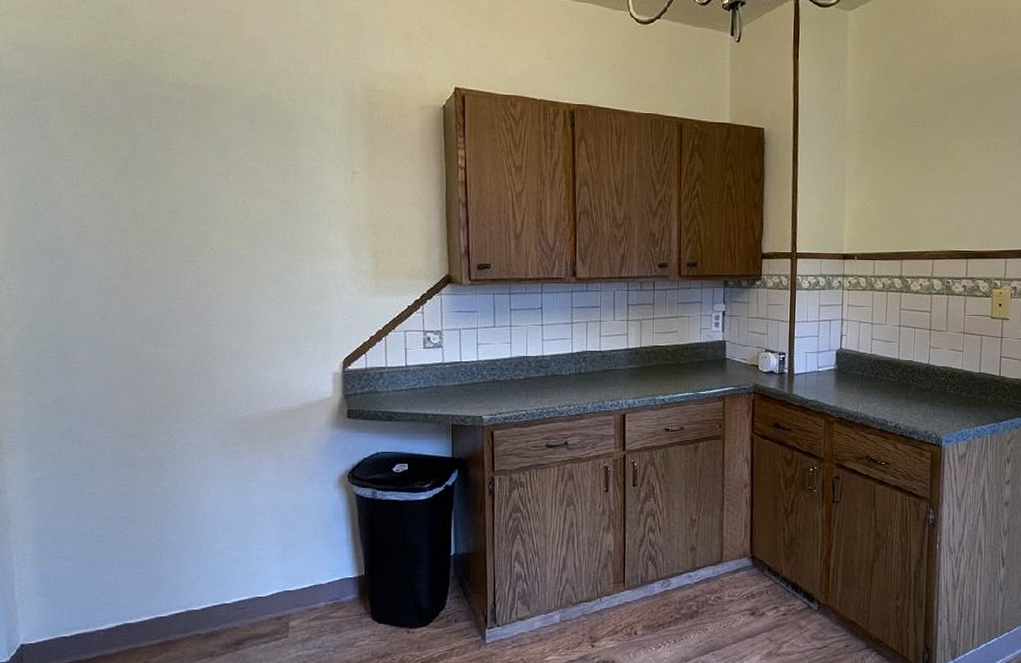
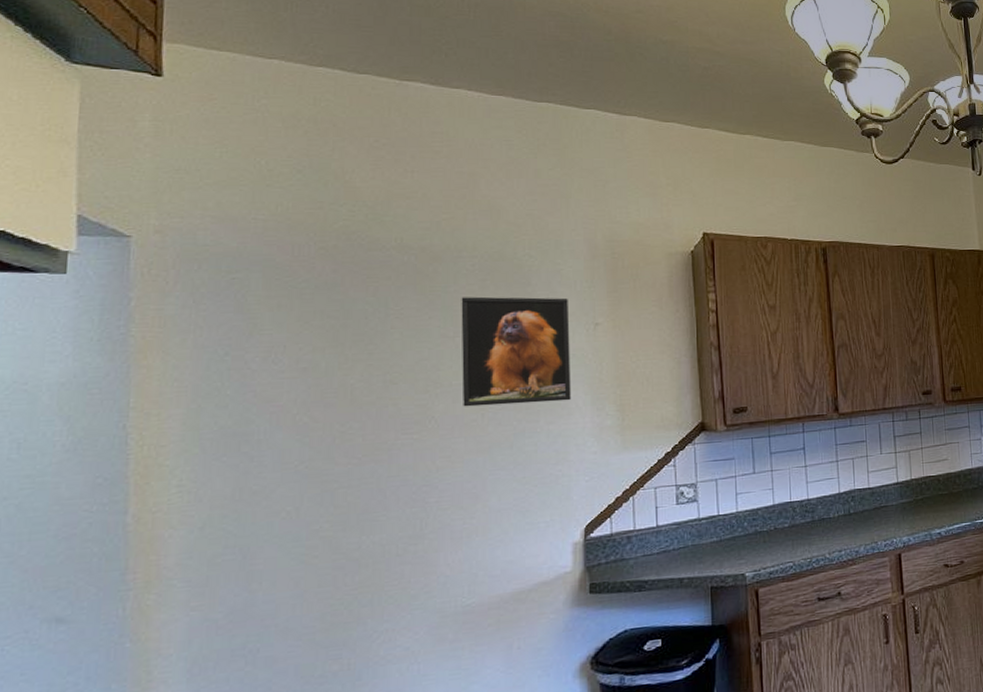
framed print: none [232,137,331,244] -> present [461,296,572,407]

